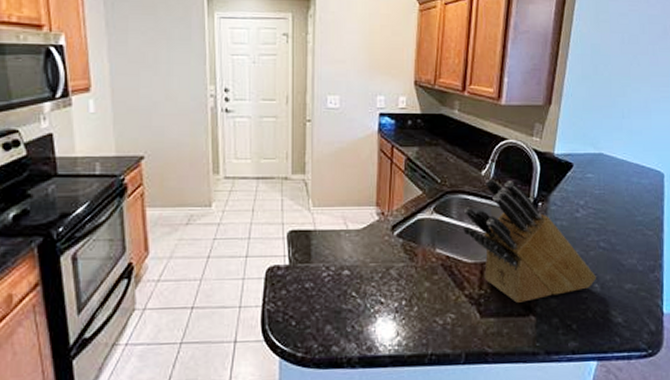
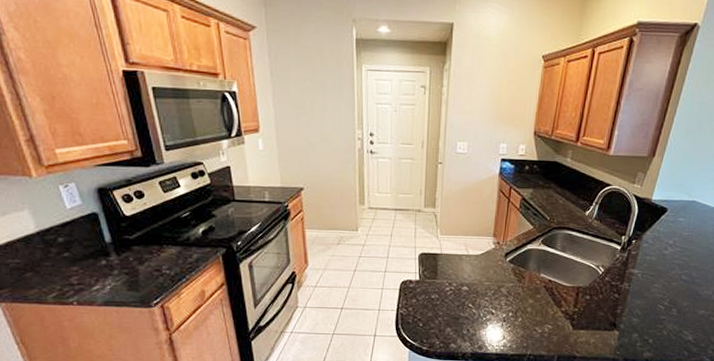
knife block: present [463,180,596,303] -> none [565,219,675,320]

